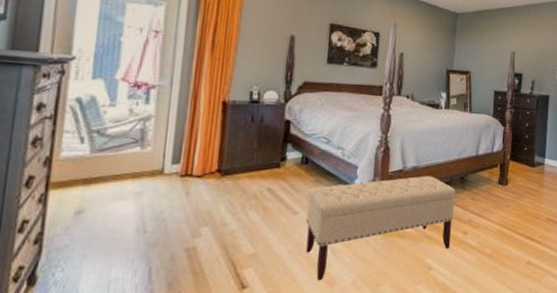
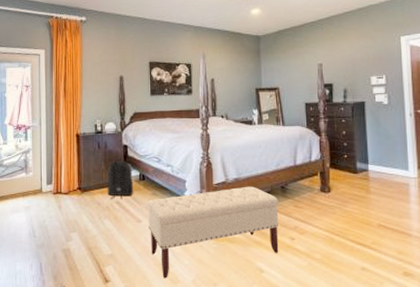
backpack: none [256,136,294,186] -> present [107,158,134,199]

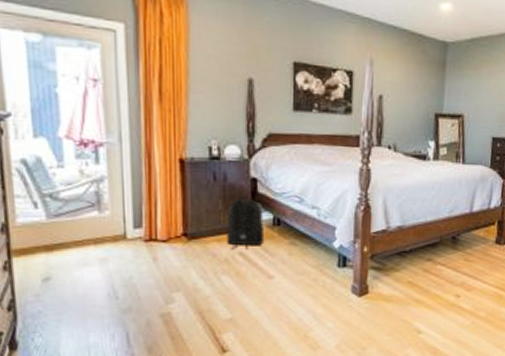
bench: present [148,186,279,279] -> none [283,236,447,345]

